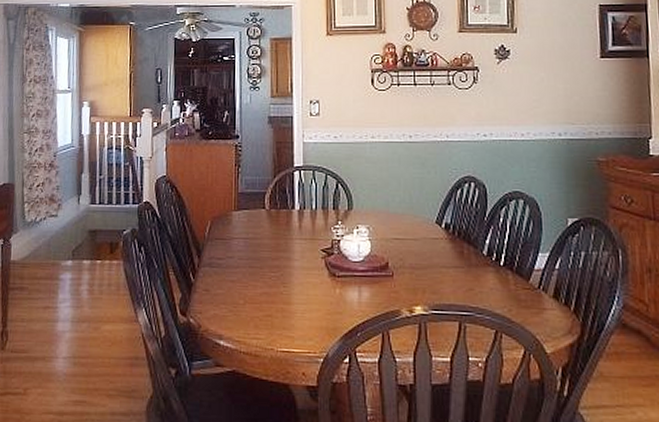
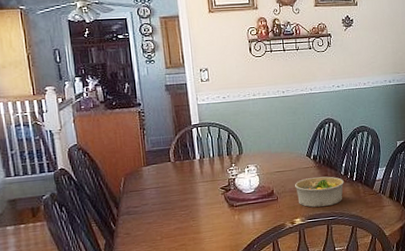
bowl: none [418,253,487,296] -> present [295,176,344,208]

